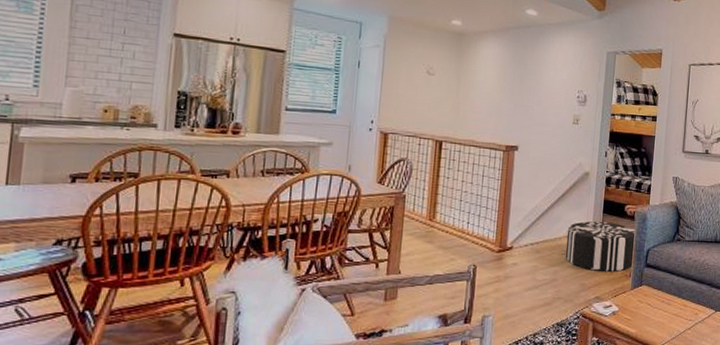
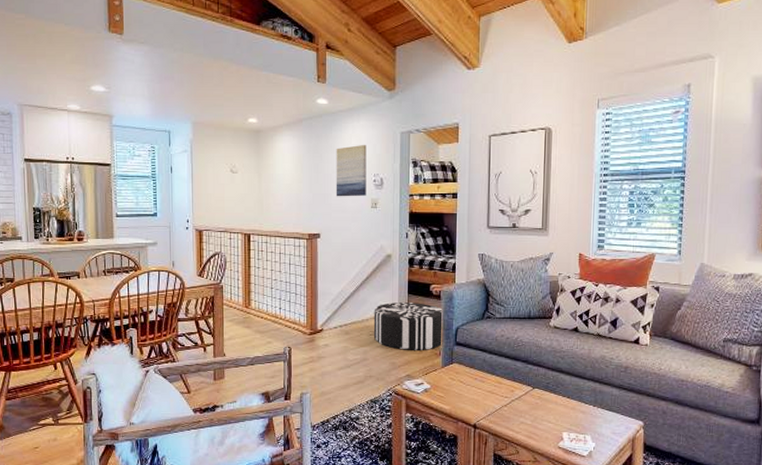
wall art: none [538,60,573,111] -> present [336,145,367,197]

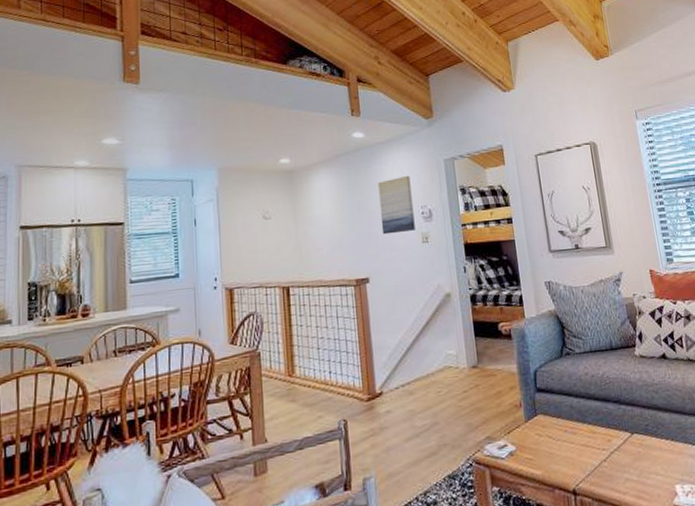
pouf: present [373,303,443,350] -> none [439,345,523,407]

